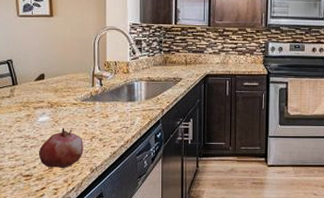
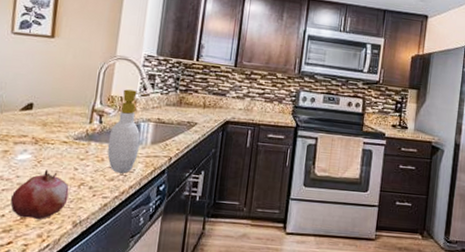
soap bottle: none [109,55,136,126] -> present [107,89,146,173]

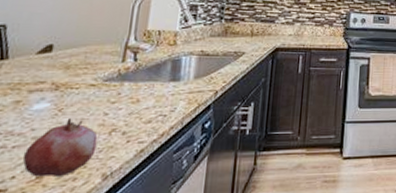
soap bottle: present [107,89,146,173] -> none [143,22,187,113]

